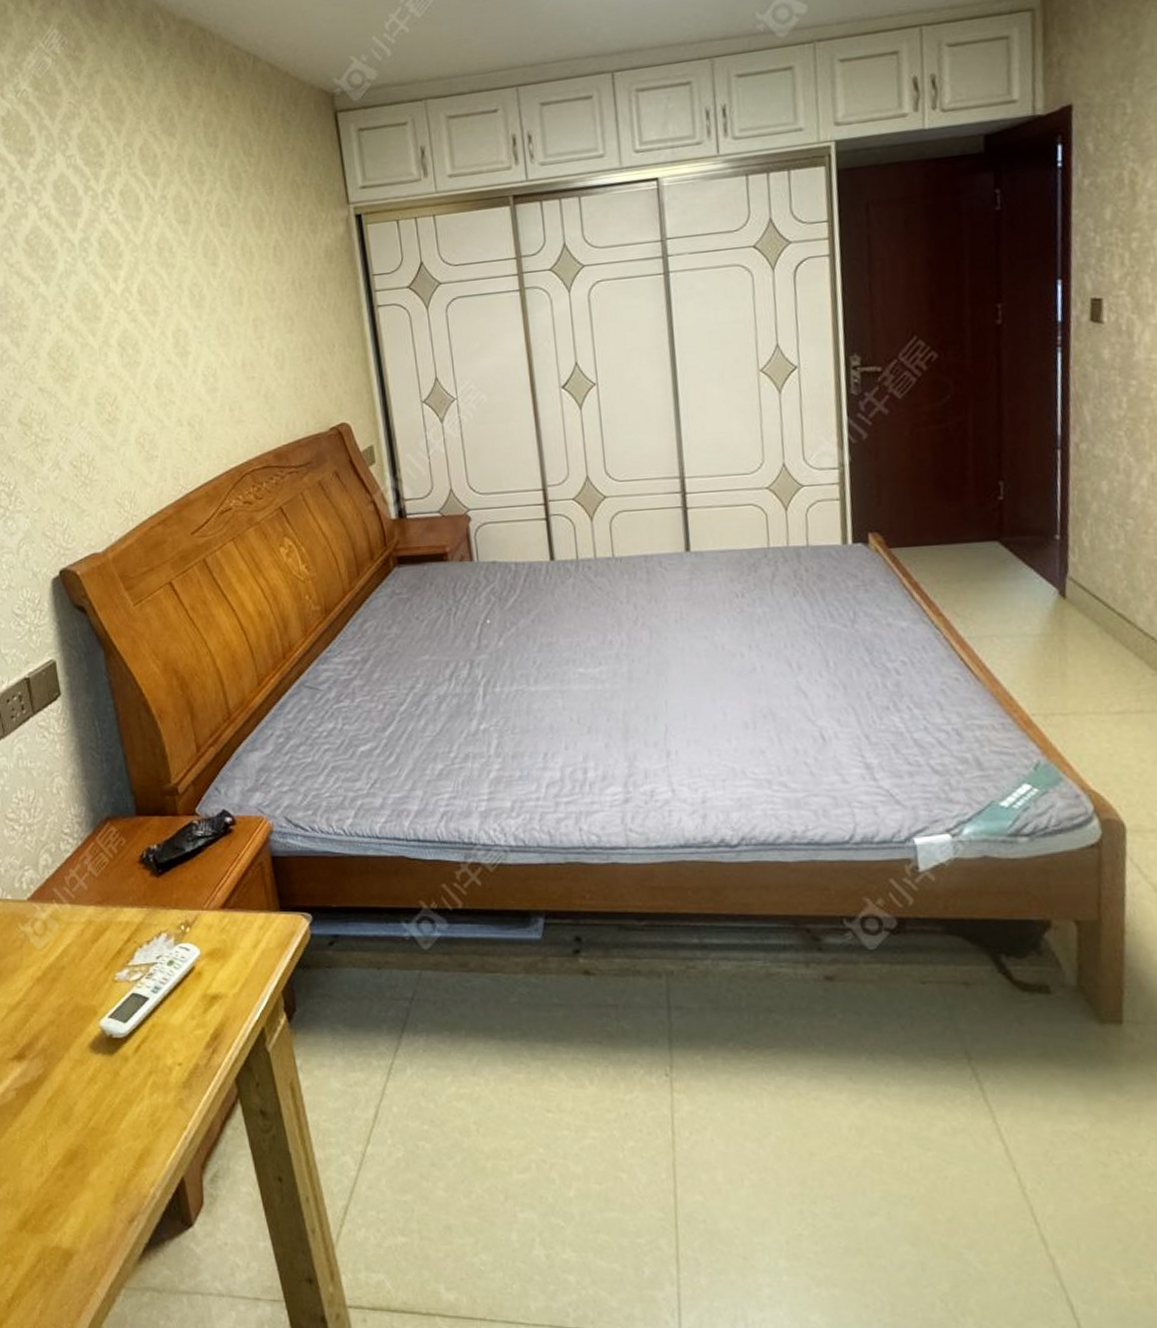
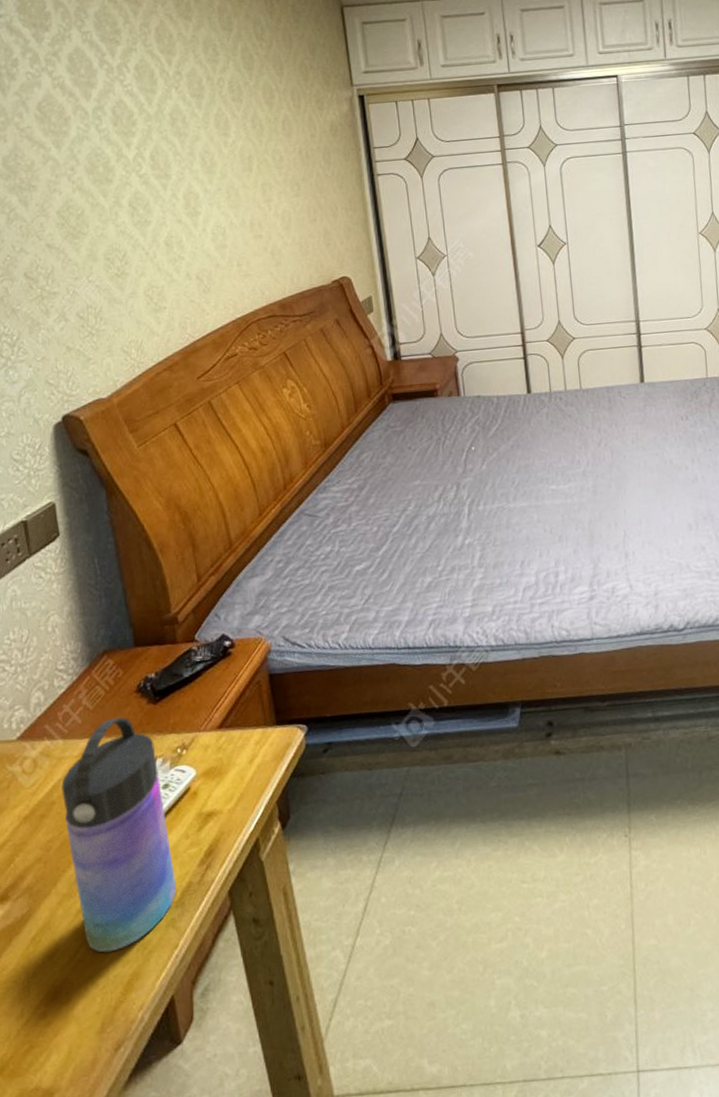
water bottle: none [70,887,184,1124] -> present [61,717,177,953]

